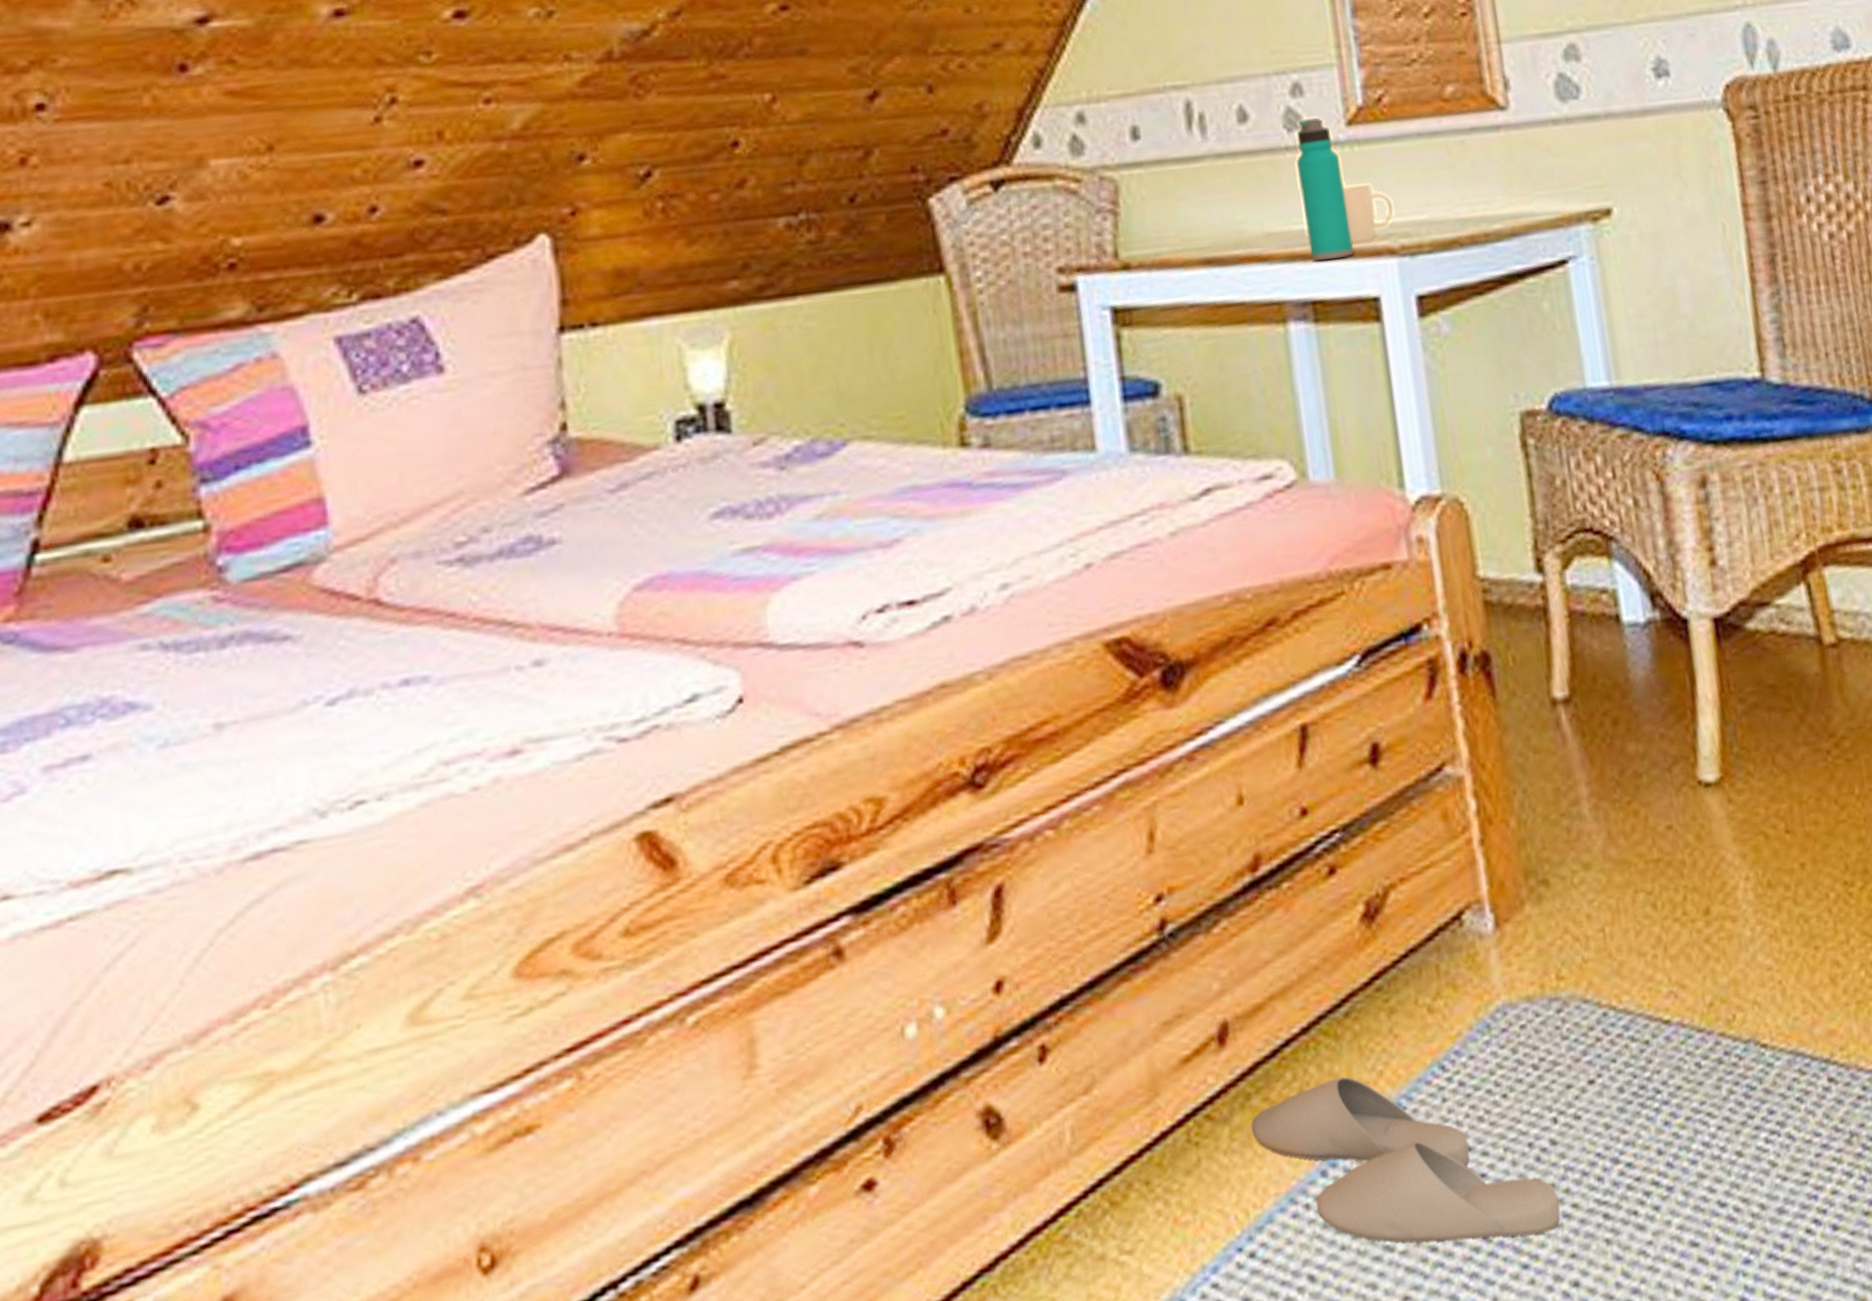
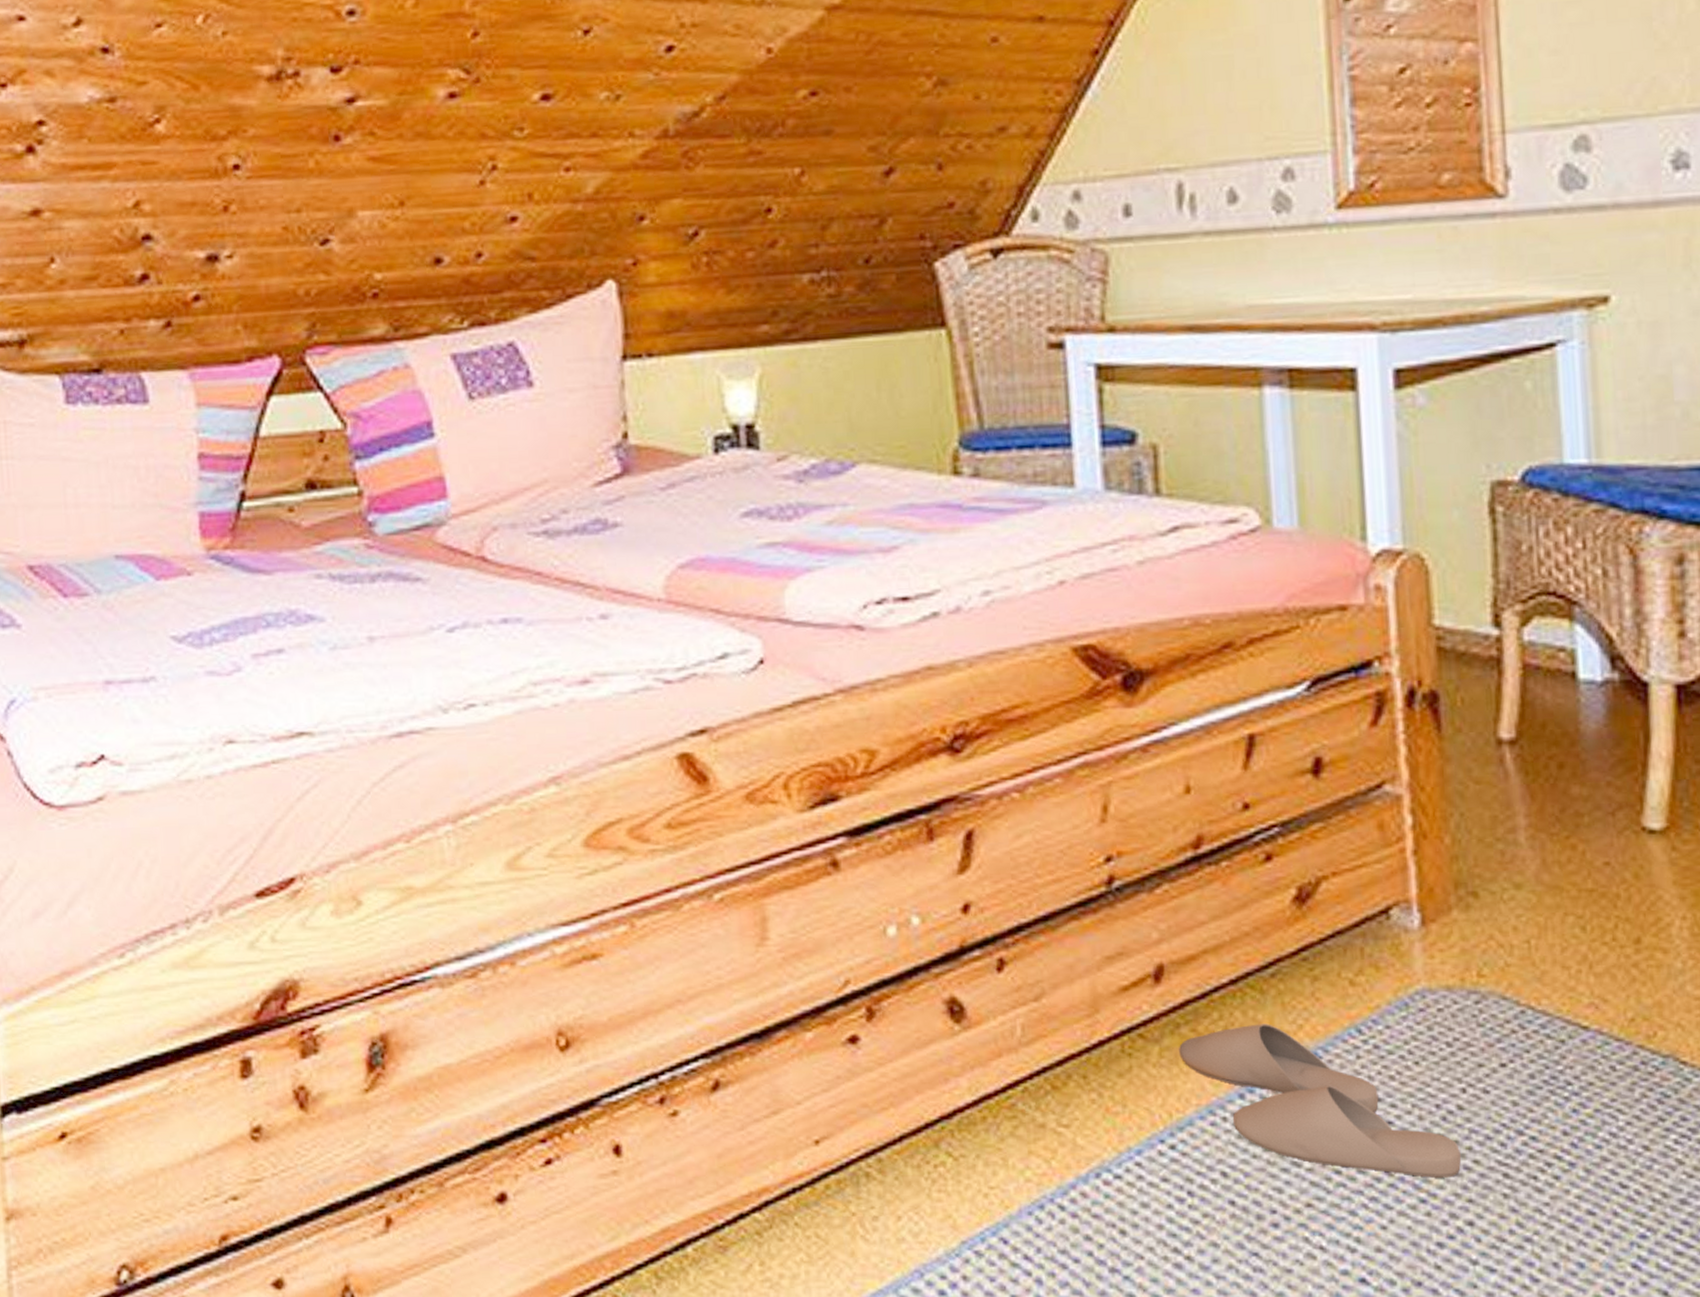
water bottle: present [1296,118,1355,261] -> none [1282,201,1335,333]
mug: present [1342,185,1394,246] -> none [1327,265,1378,320]

